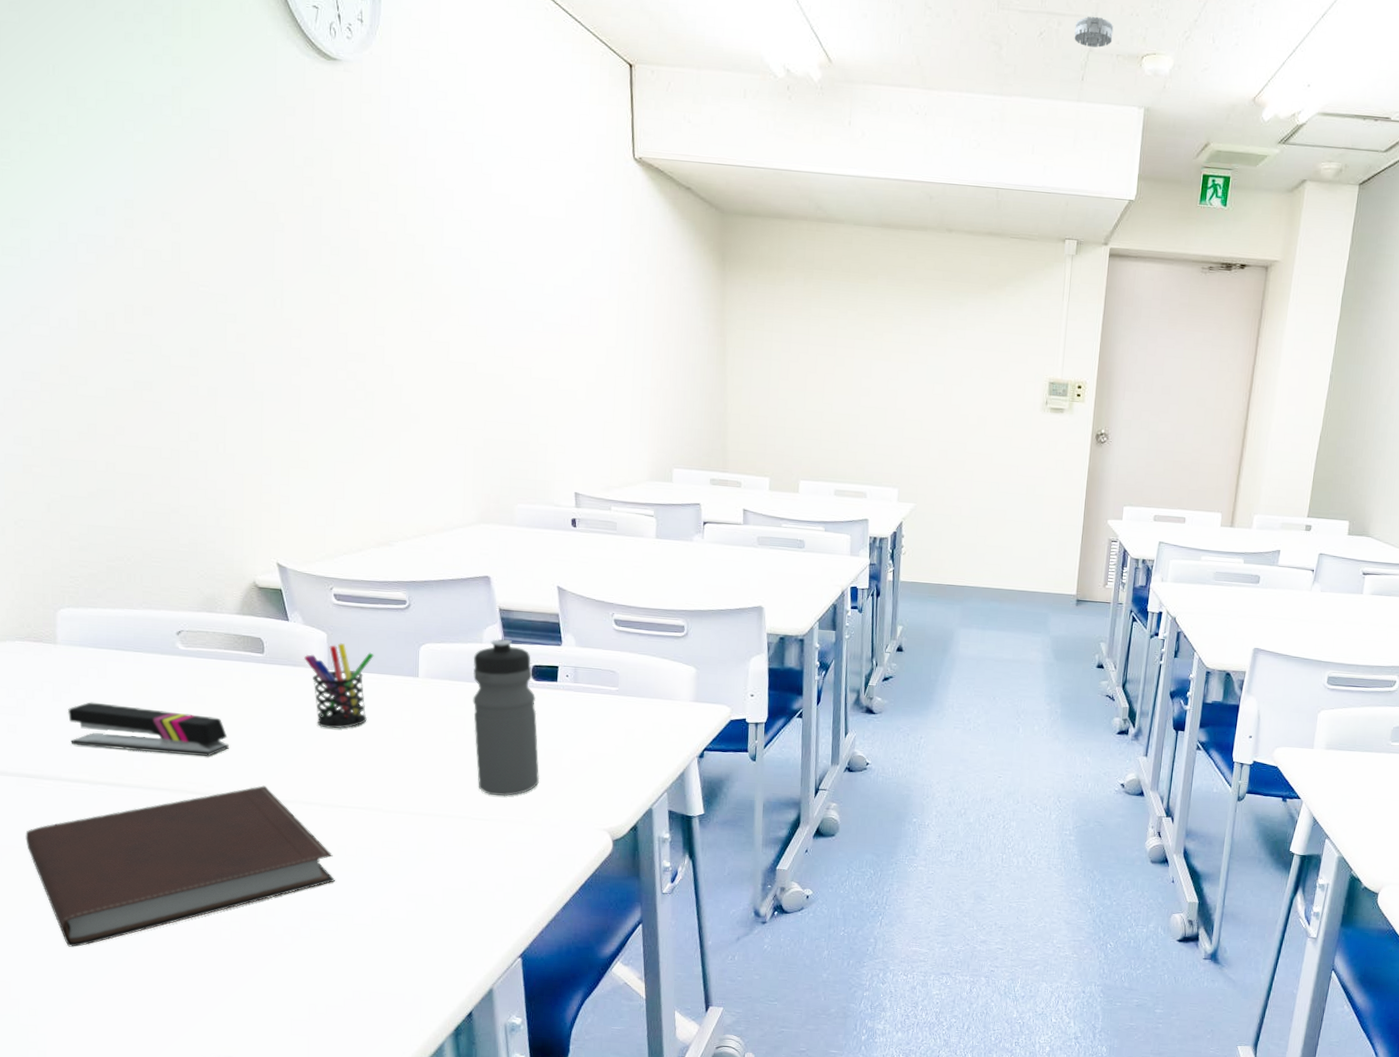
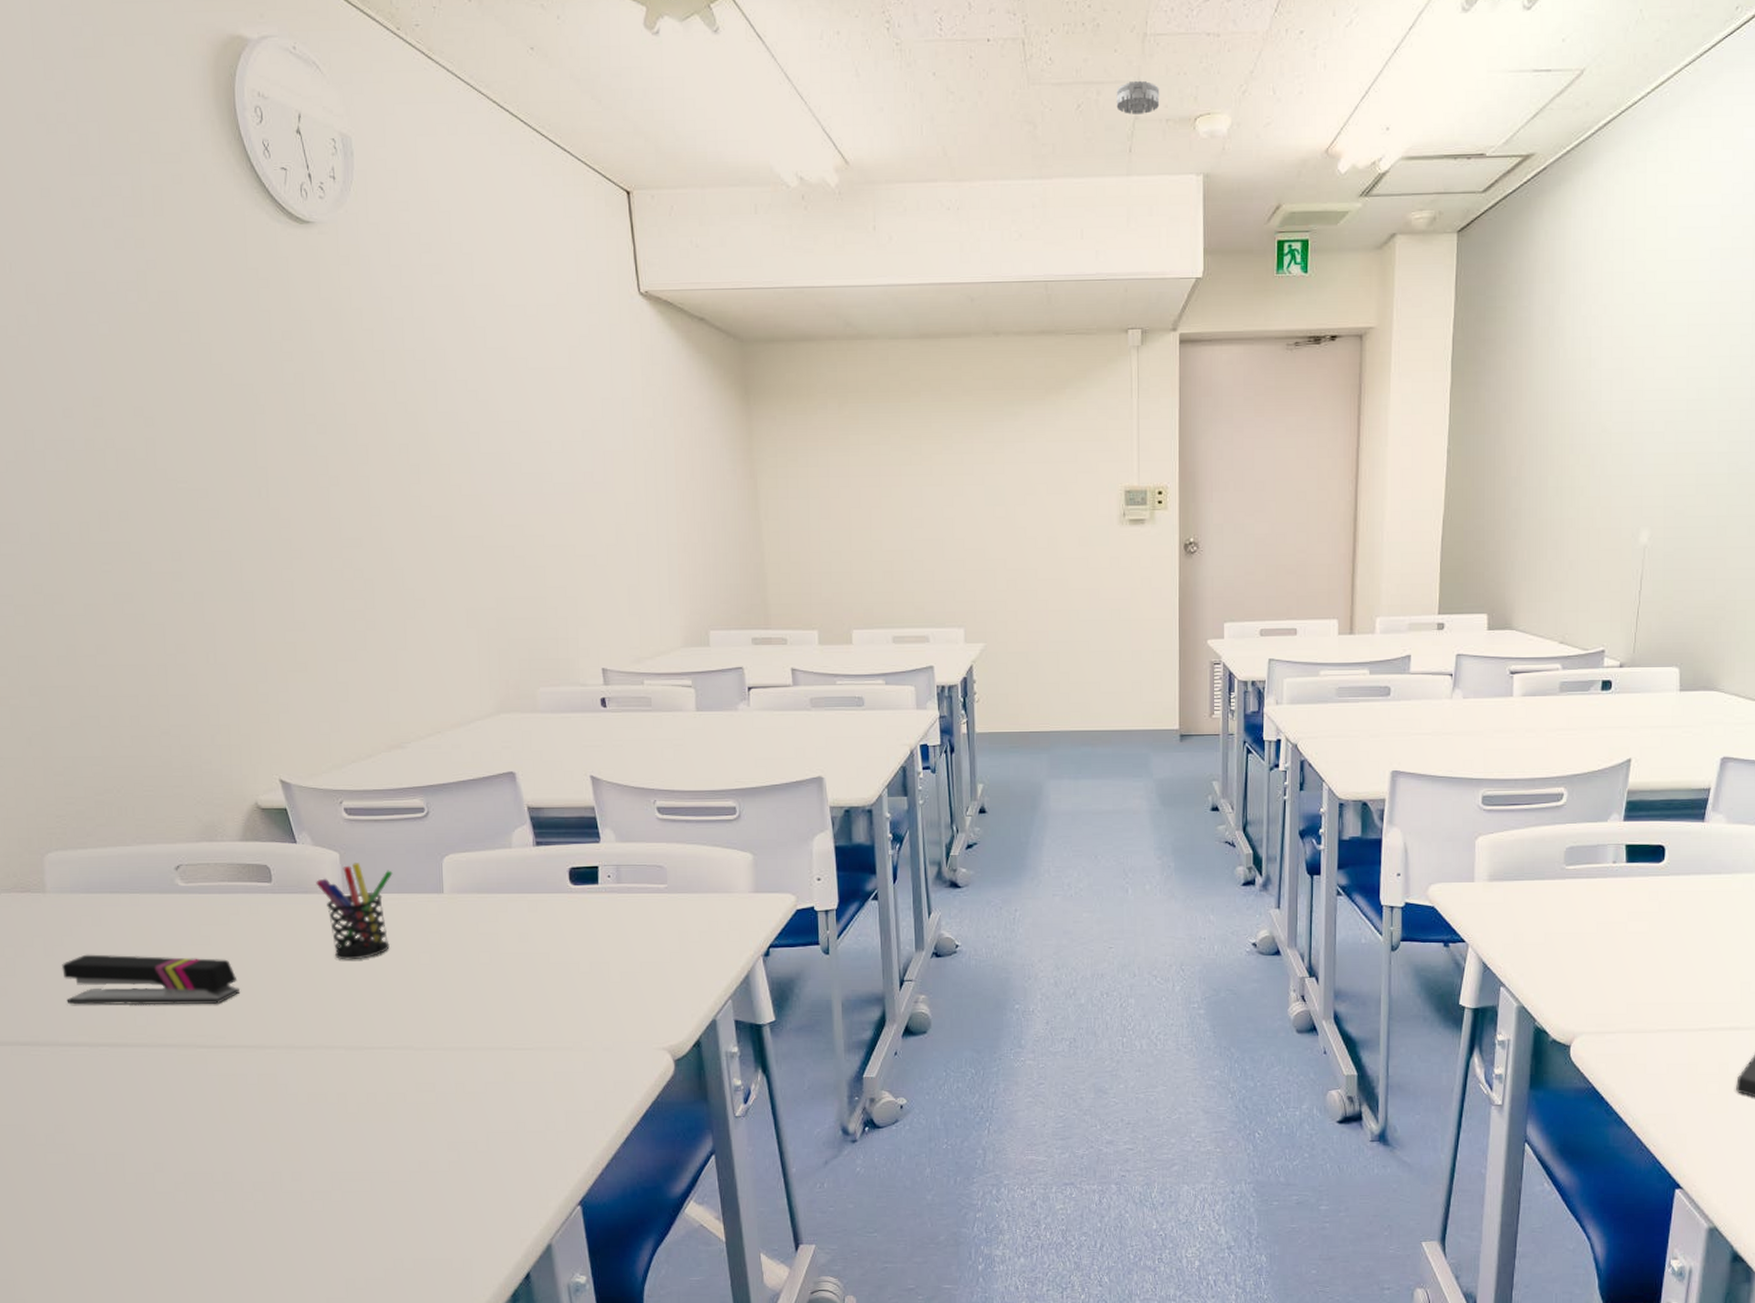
notebook: present [25,785,336,947] -> none [23,1032,367,1235]
water bottle: present [473,638,540,797] -> none [502,840,587,1021]

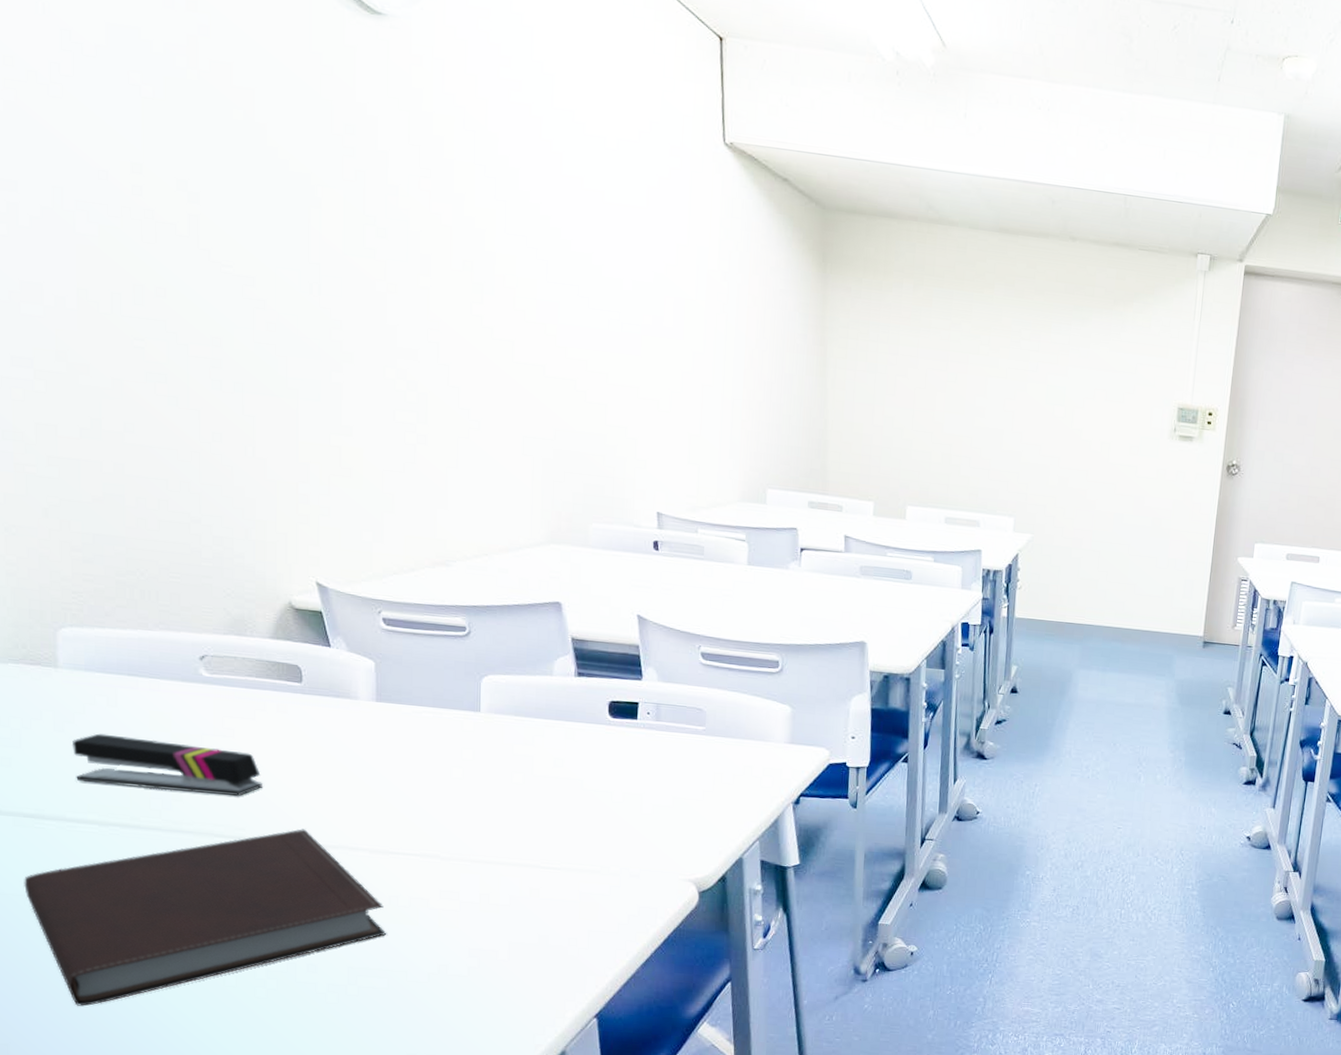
notebook: none [23,1032,367,1235] -> present [24,829,387,1006]
pen holder: present [316,863,393,960] -> none [349,673,429,767]
smoke detector: present [1116,80,1160,114] -> none [1210,11,1254,46]

